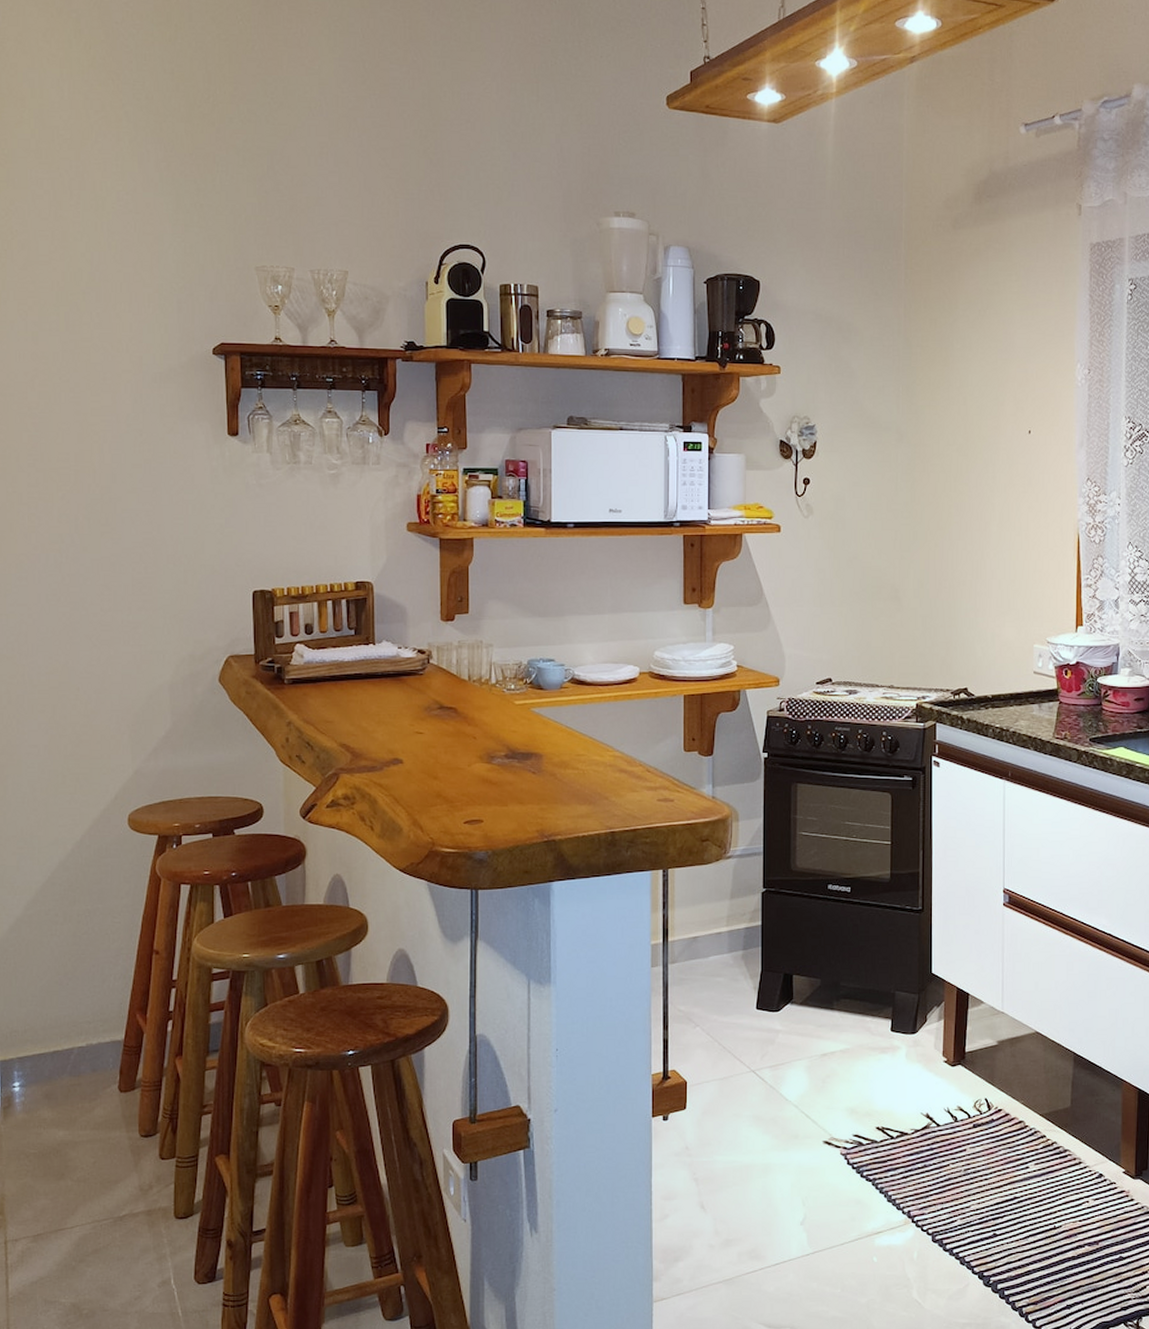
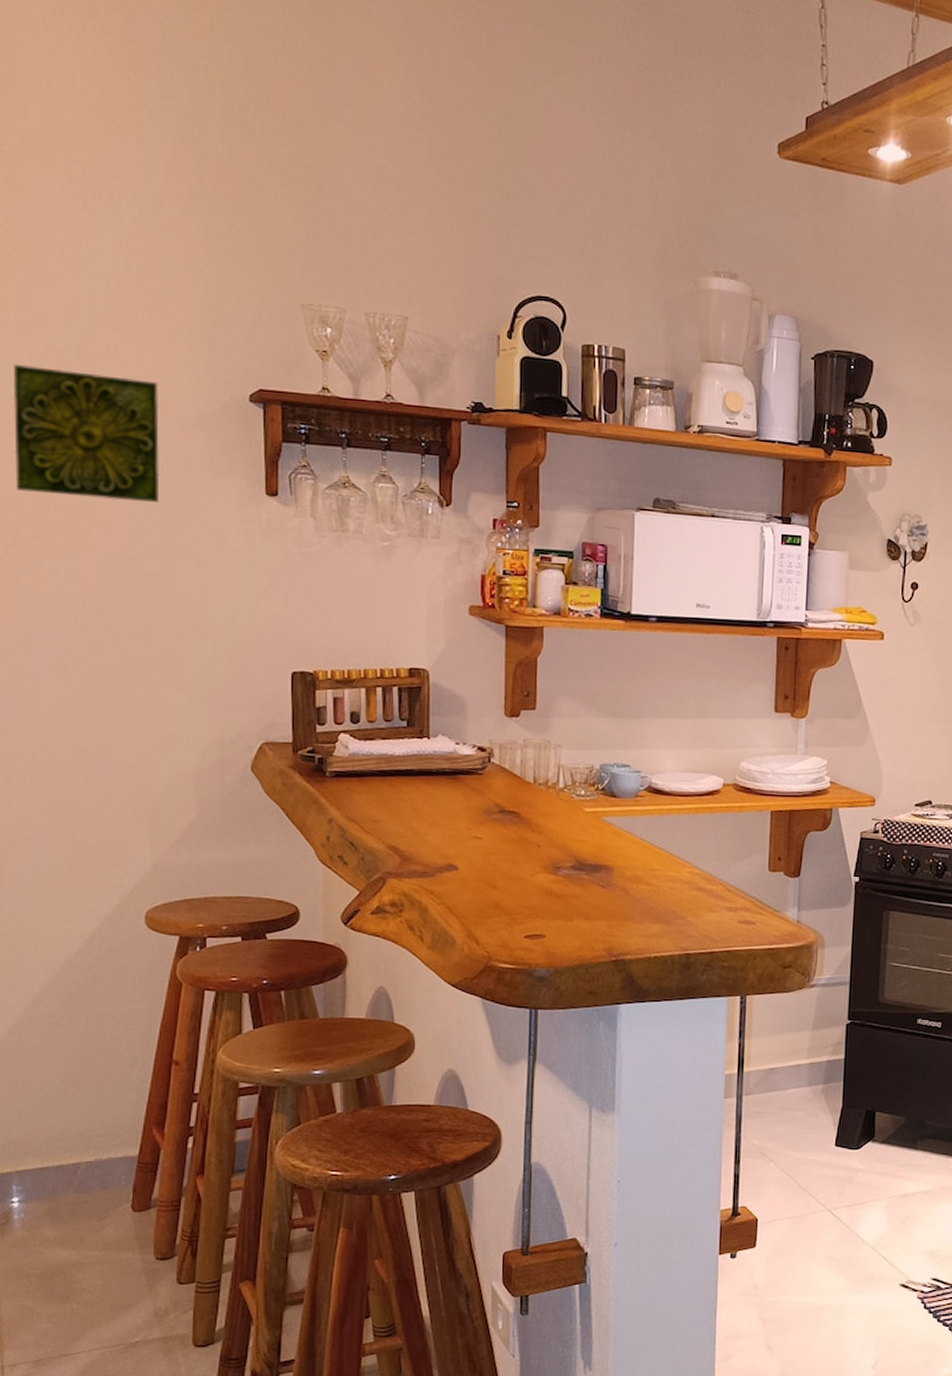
decorative tile: none [12,336,137,449] -> present [13,365,160,504]

